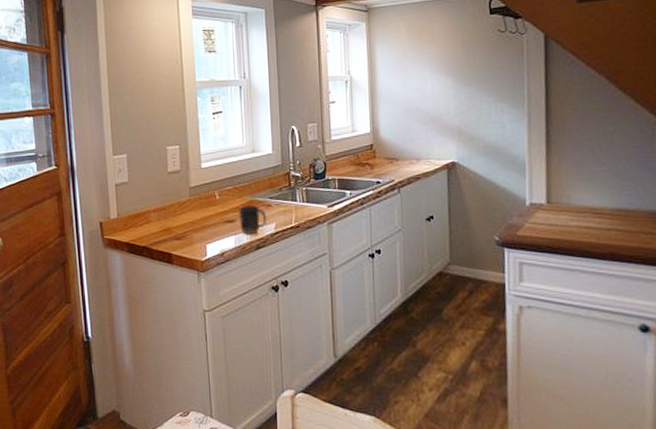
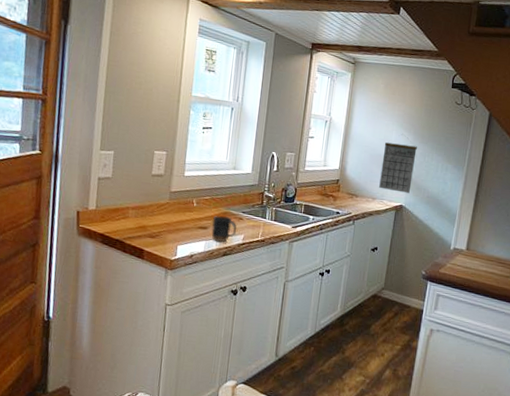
calendar: none [419,82,462,147] -> present [379,137,417,193]

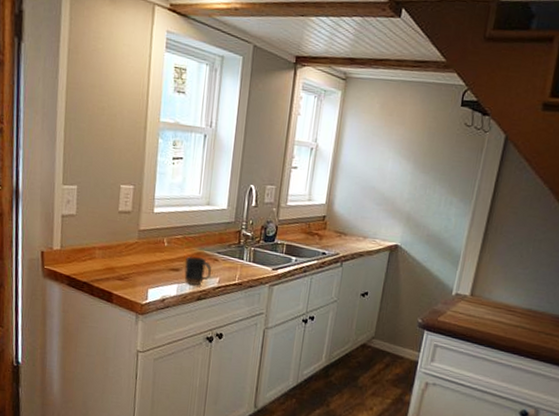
calendar: present [379,137,417,193] -> none [371,166,417,231]

